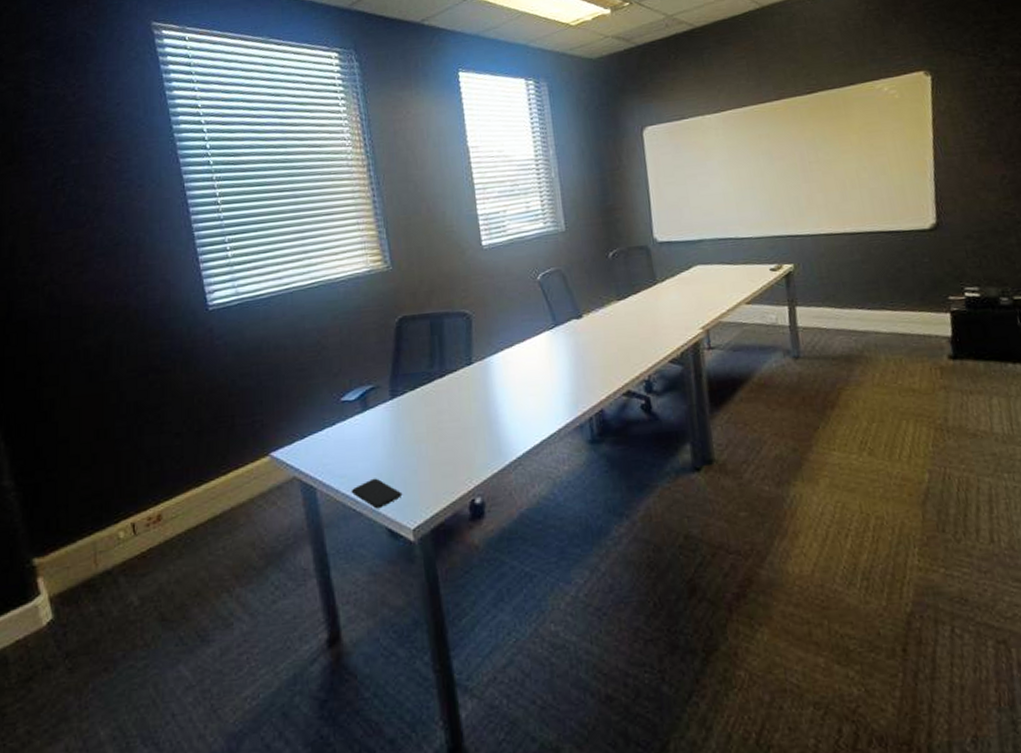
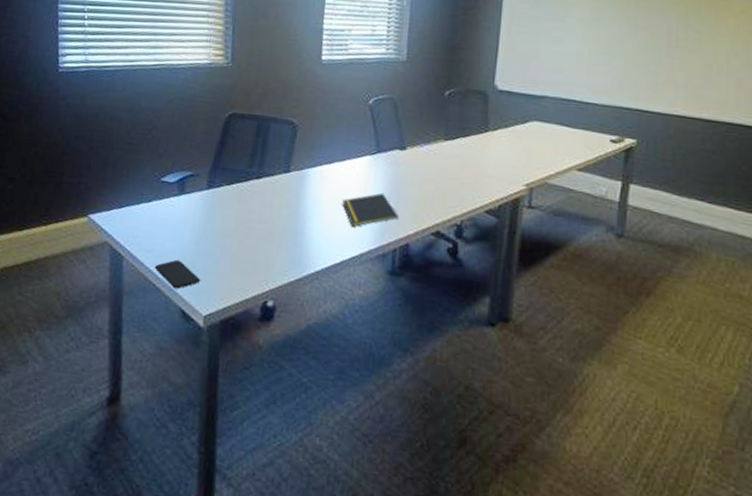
notepad: none [530,364,588,404] -> present [342,192,399,227]

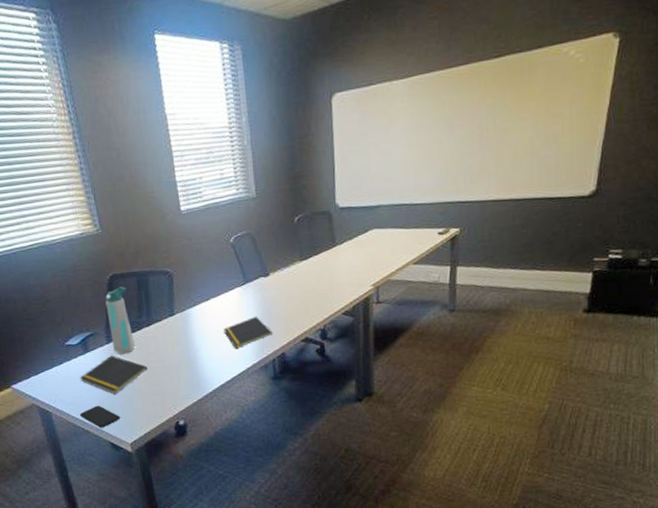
notepad: none [165,203,247,251] -> present [79,355,148,394]
water bottle: none [212,128,244,206] -> present [105,286,135,354]

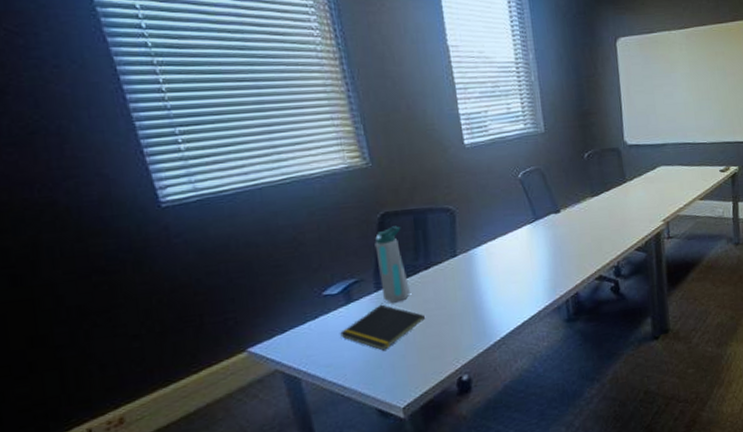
smartphone: present [79,405,121,428] -> none [338,364,391,393]
notepad: present [224,316,272,348] -> none [512,254,565,290]

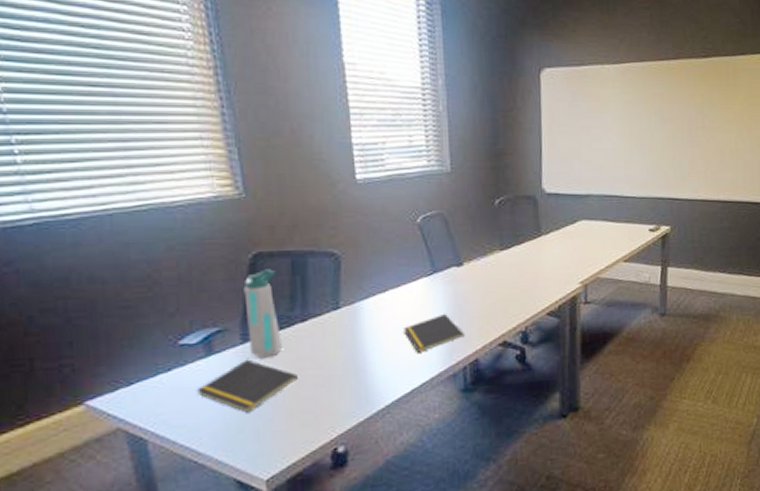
notepad: none [512,254,565,290] -> present [403,313,464,353]

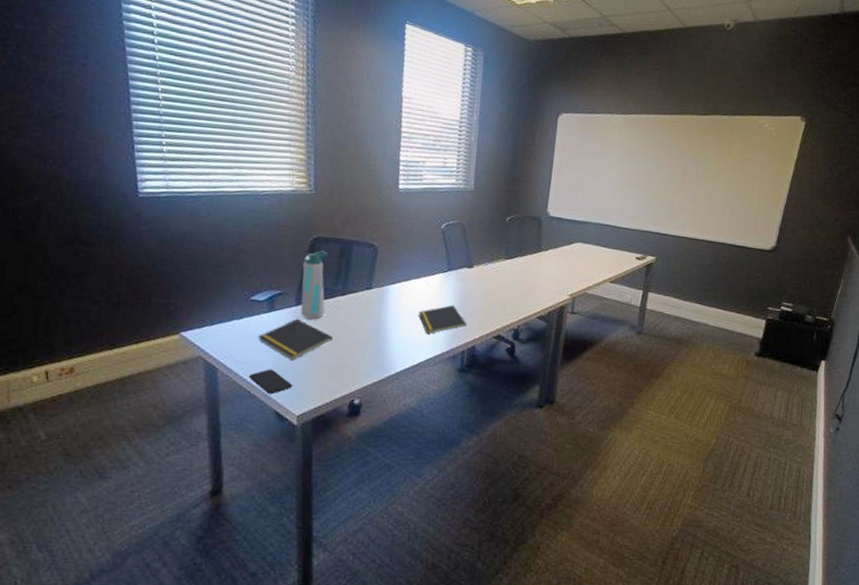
smartphone: none [191,428,255,461] -> present [248,369,293,395]

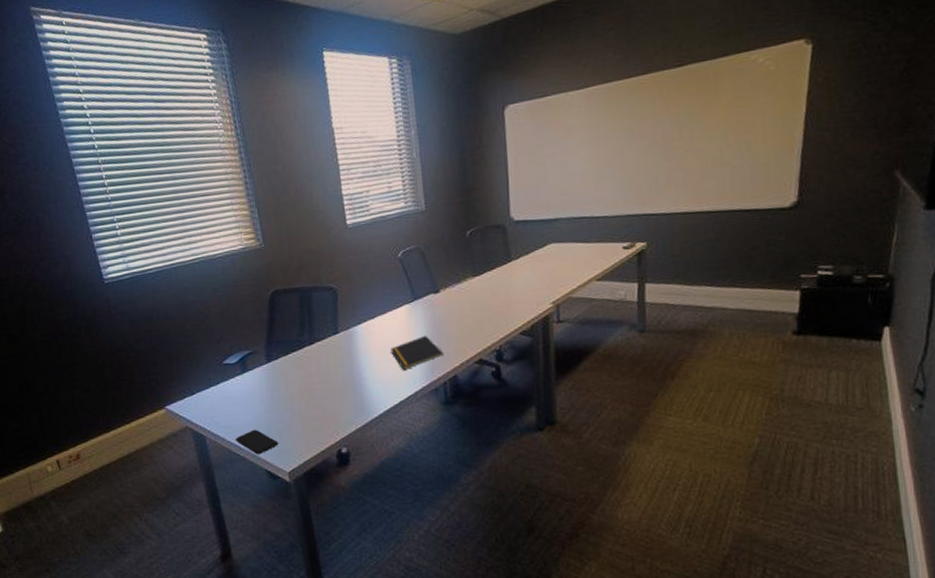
notepad: present [257,318,334,360] -> none [236,375,310,418]
water bottle: present [301,250,329,320] -> none [266,303,296,375]

